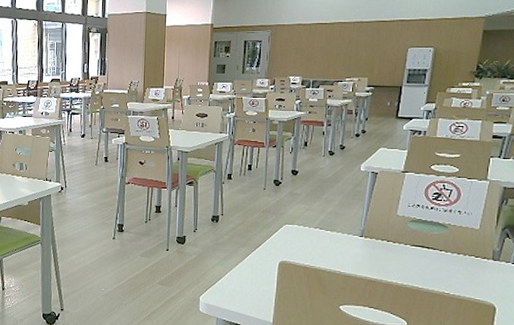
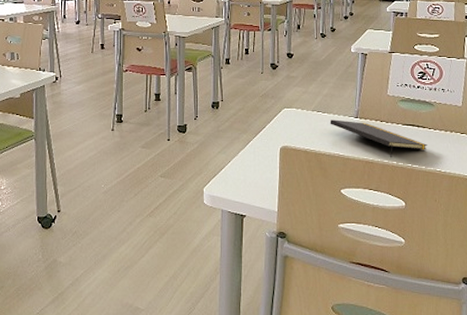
notepad: none [332,237,437,278] -> present [330,119,427,158]

